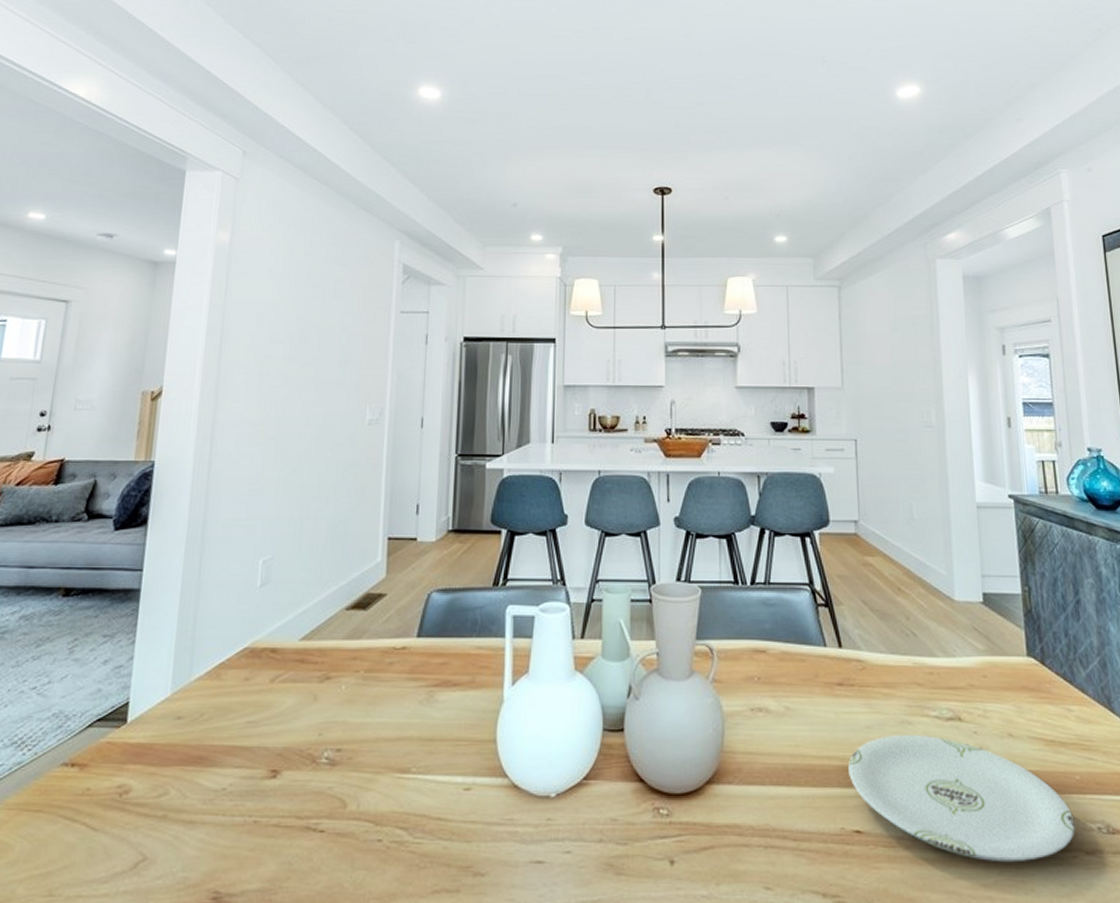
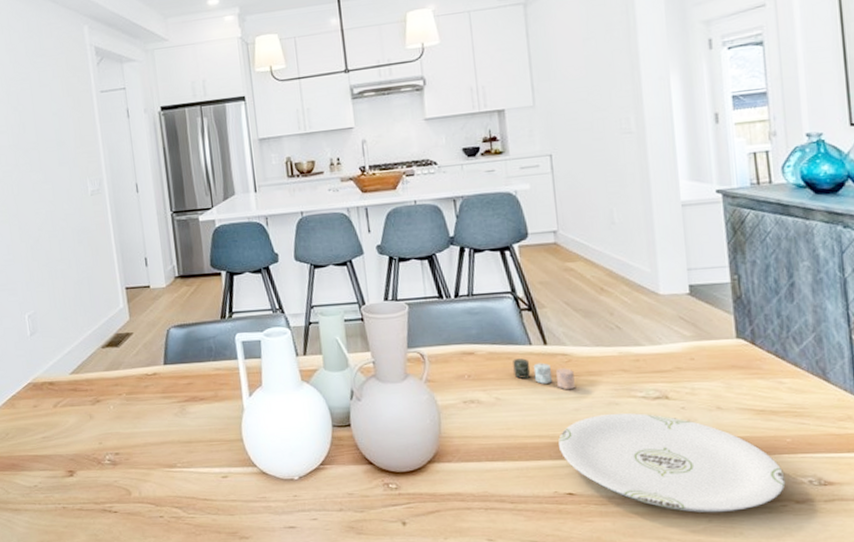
candle: none [806,662,868,703] -> present [513,358,575,390]

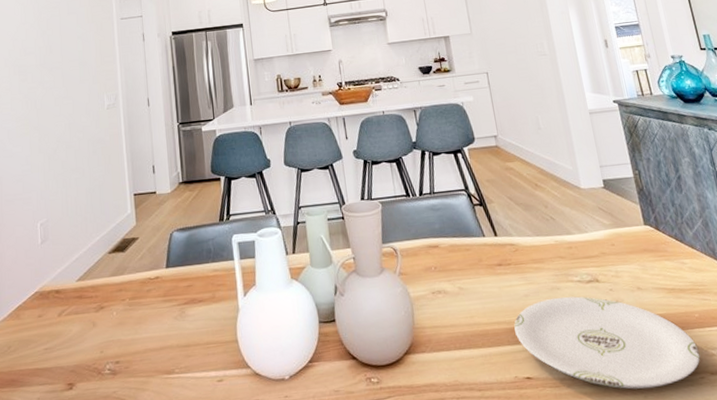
candle: present [513,358,575,390] -> none [471,249,523,278]

